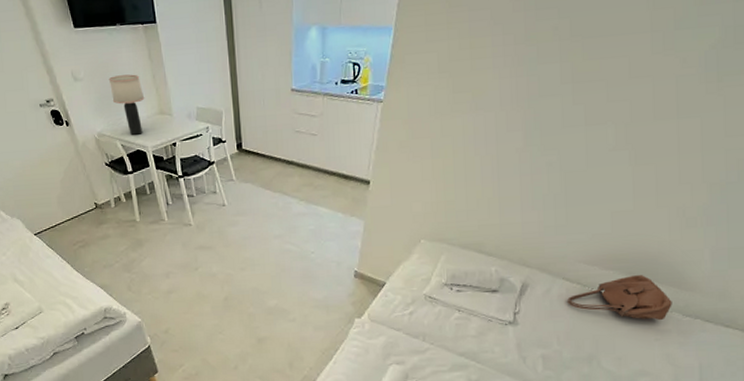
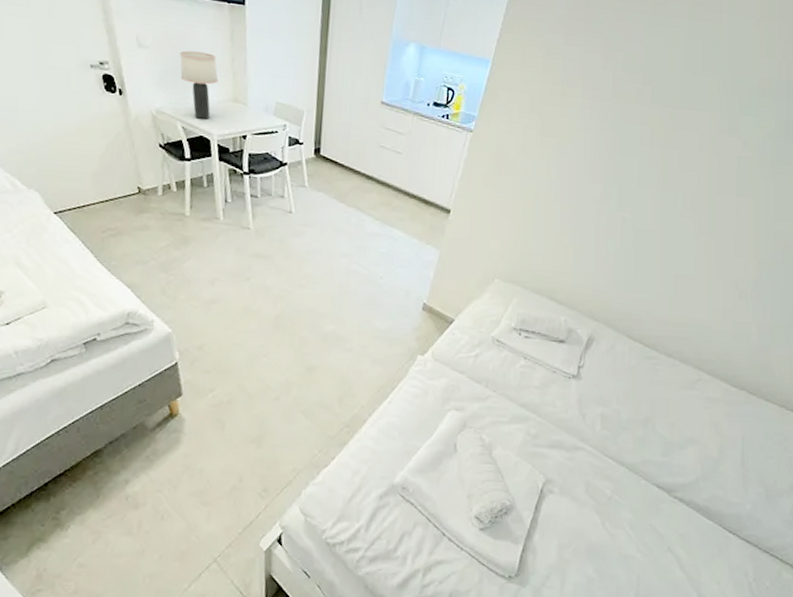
handbag: present [567,275,672,321] -> none [629,340,722,389]

